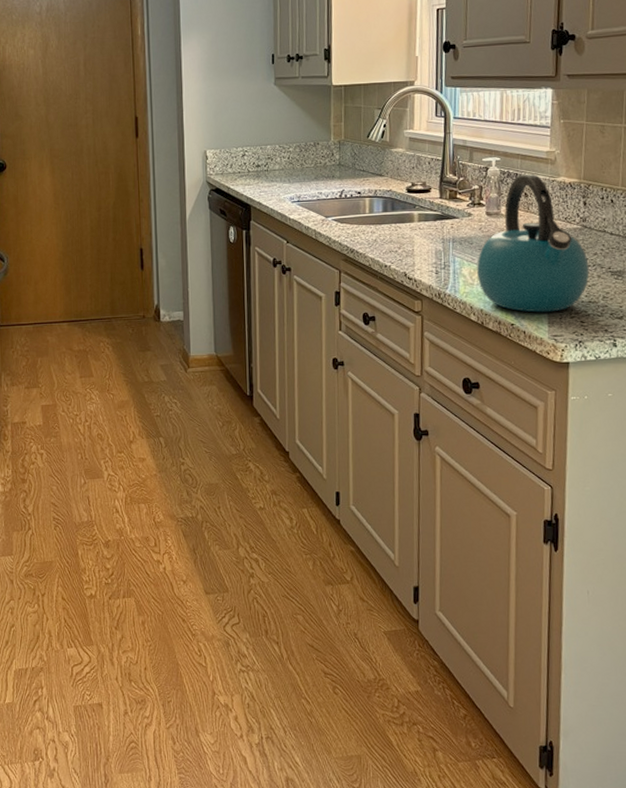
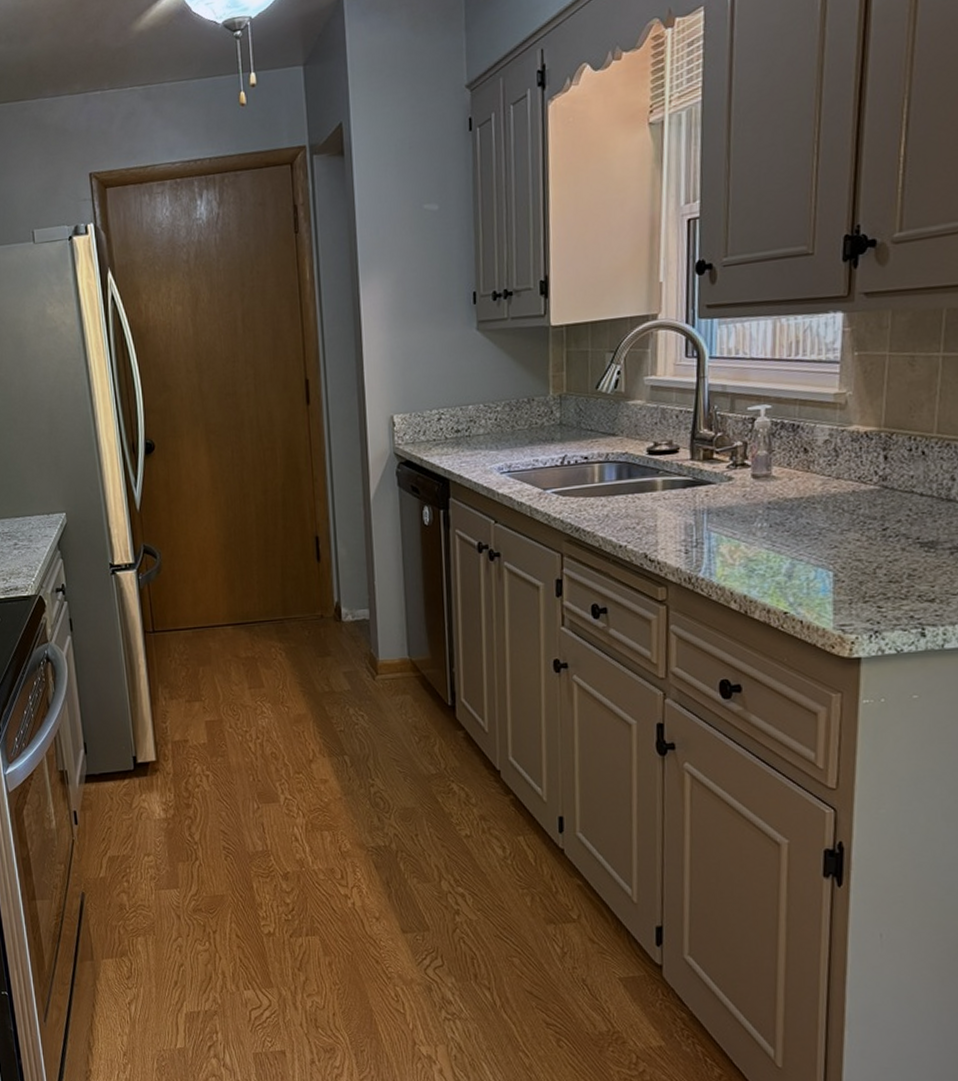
kettle: present [477,173,590,313] -> none [739,423,890,598]

